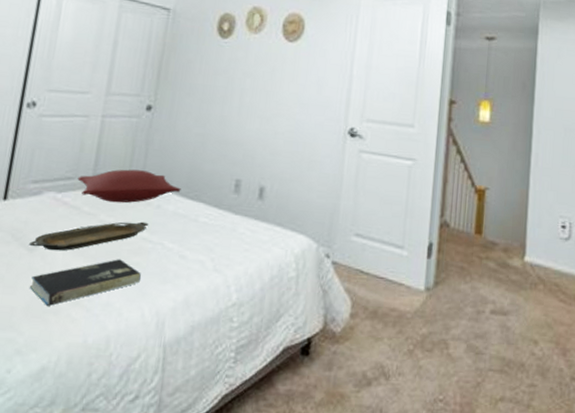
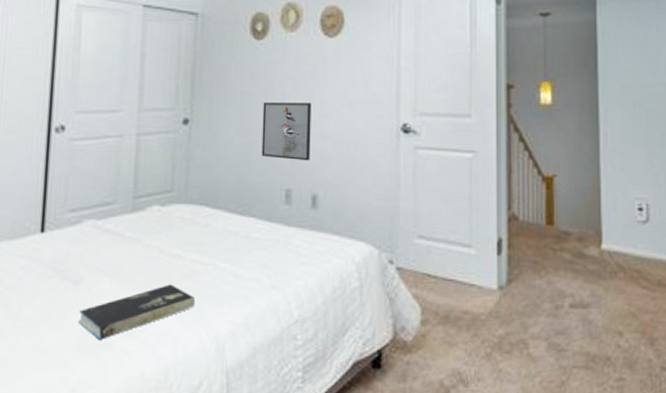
serving tray: present [29,221,148,251] -> none [73,243,197,282]
pillow: present [77,169,181,203] -> none [117,188,229,225]
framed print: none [216,97,267,155] -> present [261,102,312,161]

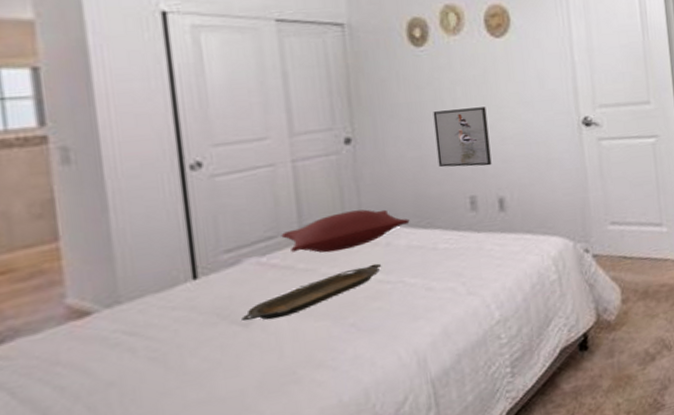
serving tray: none [73,243,197,282] -> present [242,263,381,322]
book: present [77,284,195,340] -> none [255,308,387,377]
pillow: none [117,188,229,225] -> present [281,209,410,253]

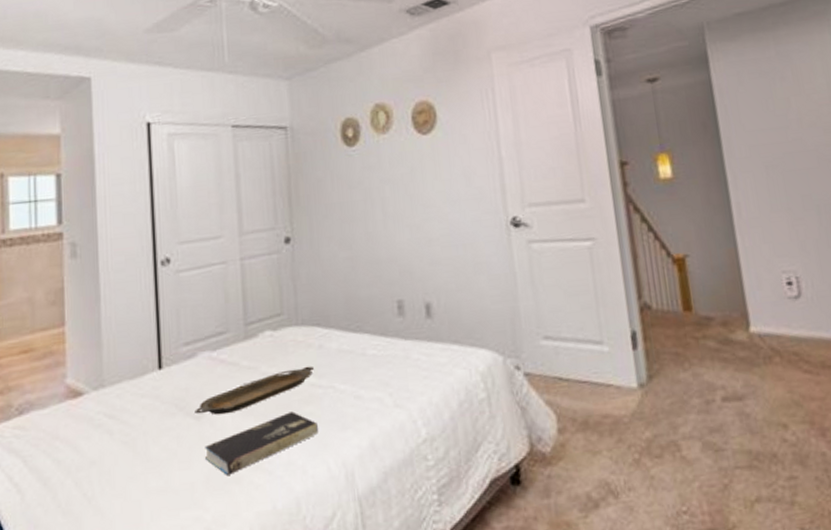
book: none [255,308,387,377] -> present [204,411,318,475]
pillow: present [281,209,410,253] -> none [229,309,341,352]
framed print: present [433,107,492,168] -> none [363,206,419,269]

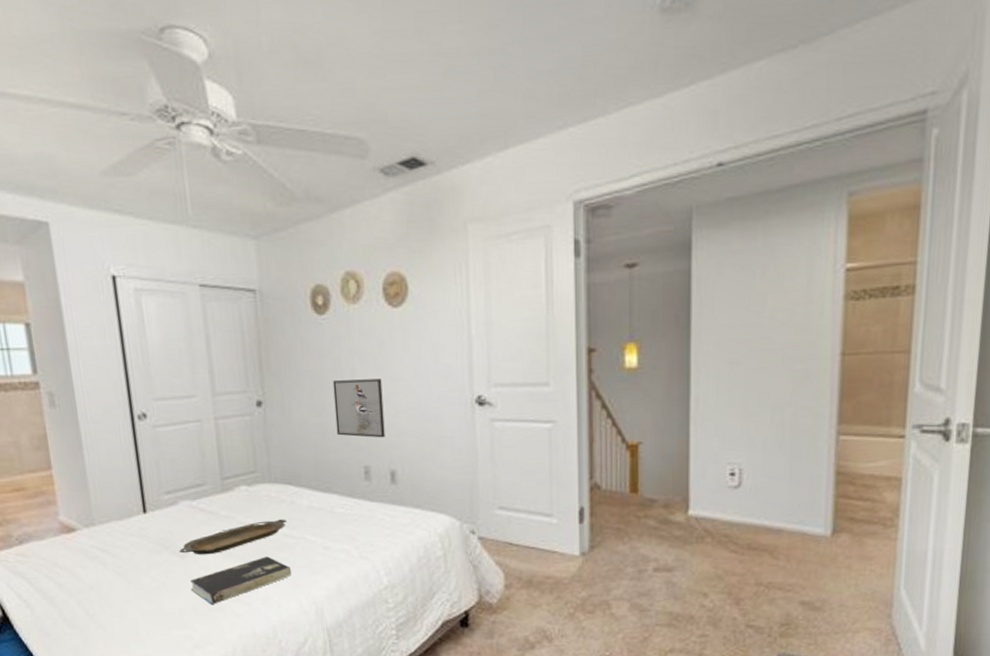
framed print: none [363,206,419,269] -> present [333,379,385,438]

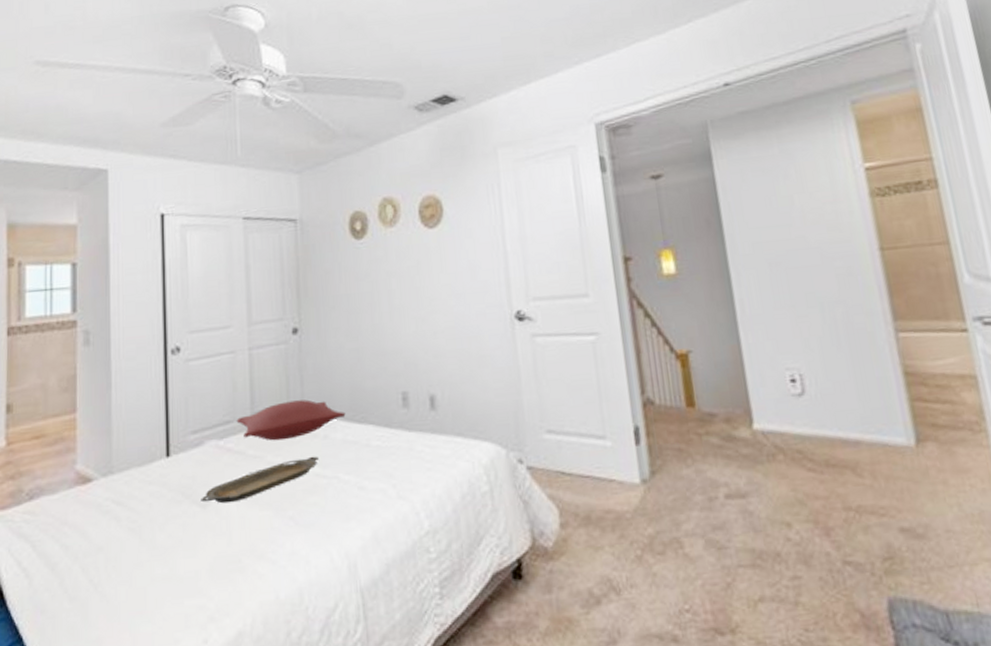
book: present [190,556,291,604] -> none [209,501,322,564]
pillow: none [207,468,311,504] -> present [236,399,346,441]
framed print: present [333,379,385,438] -> none [370,299,424,361]

